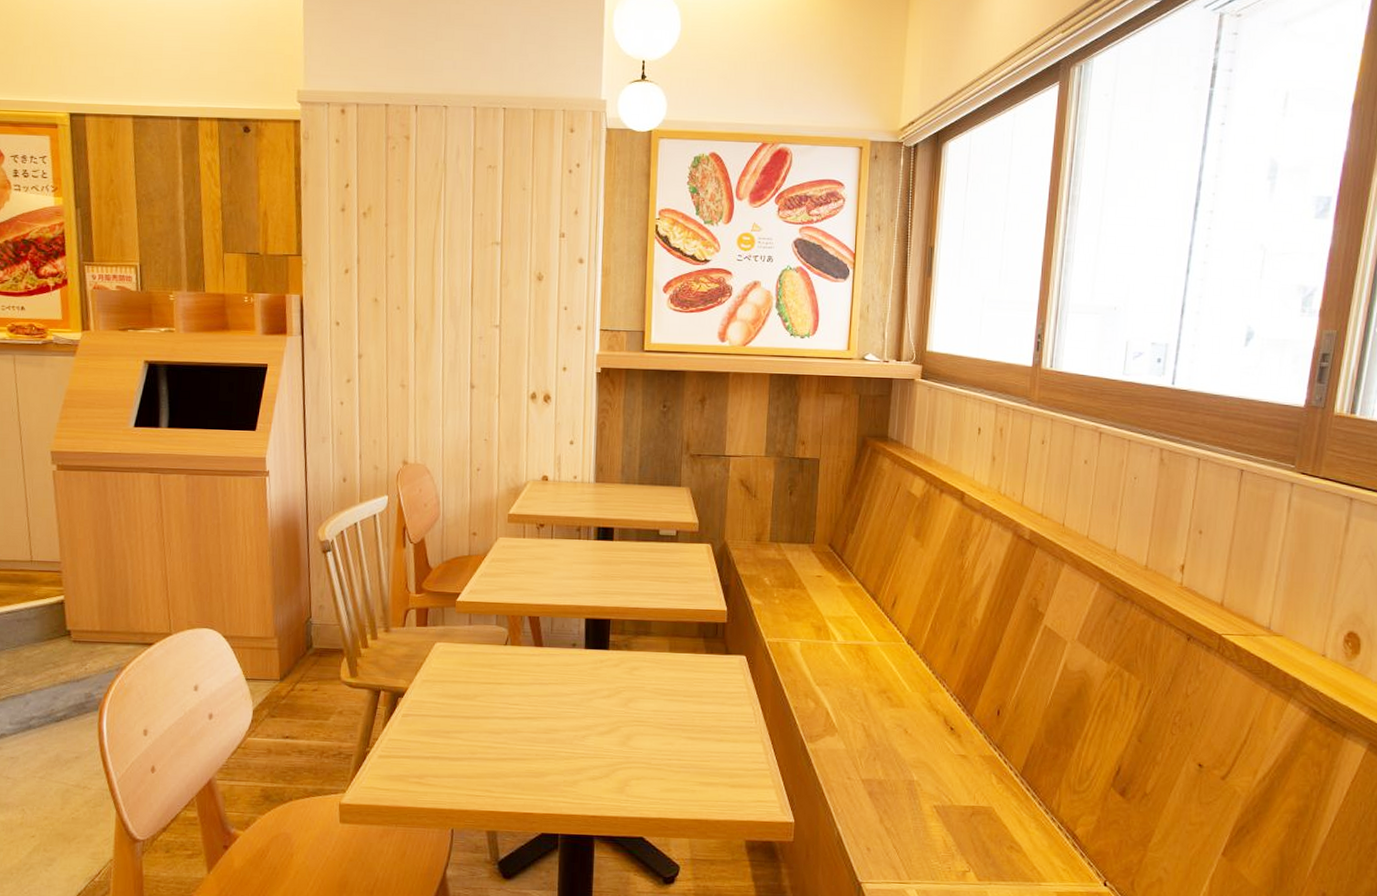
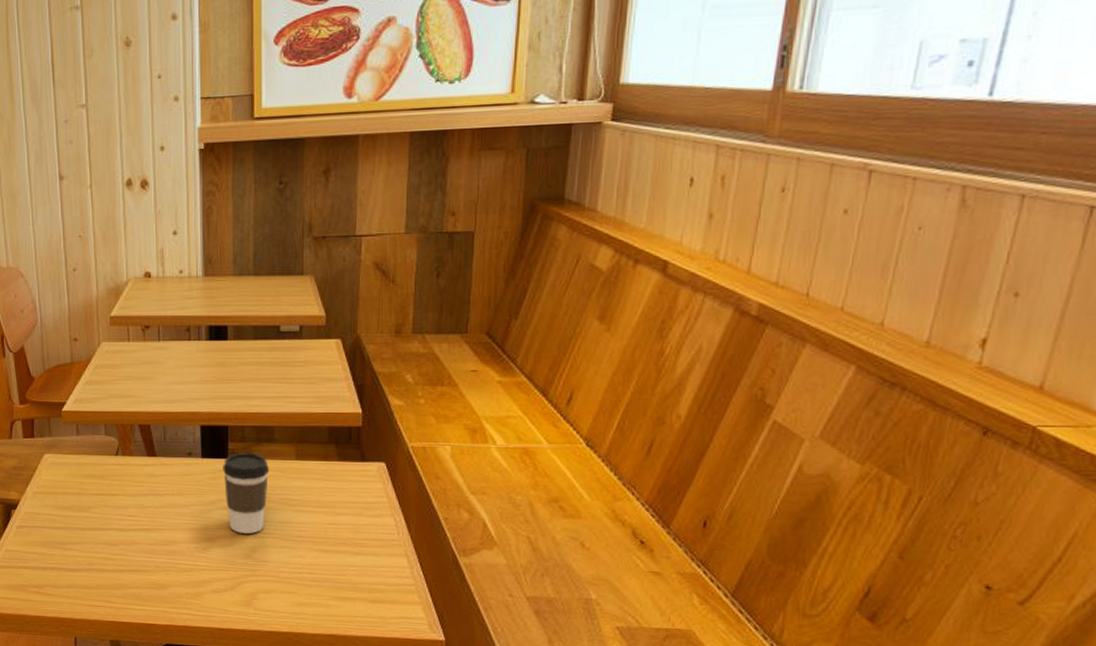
coffee cup: none [604,644,646,722] -> present [223,453,270,534]

